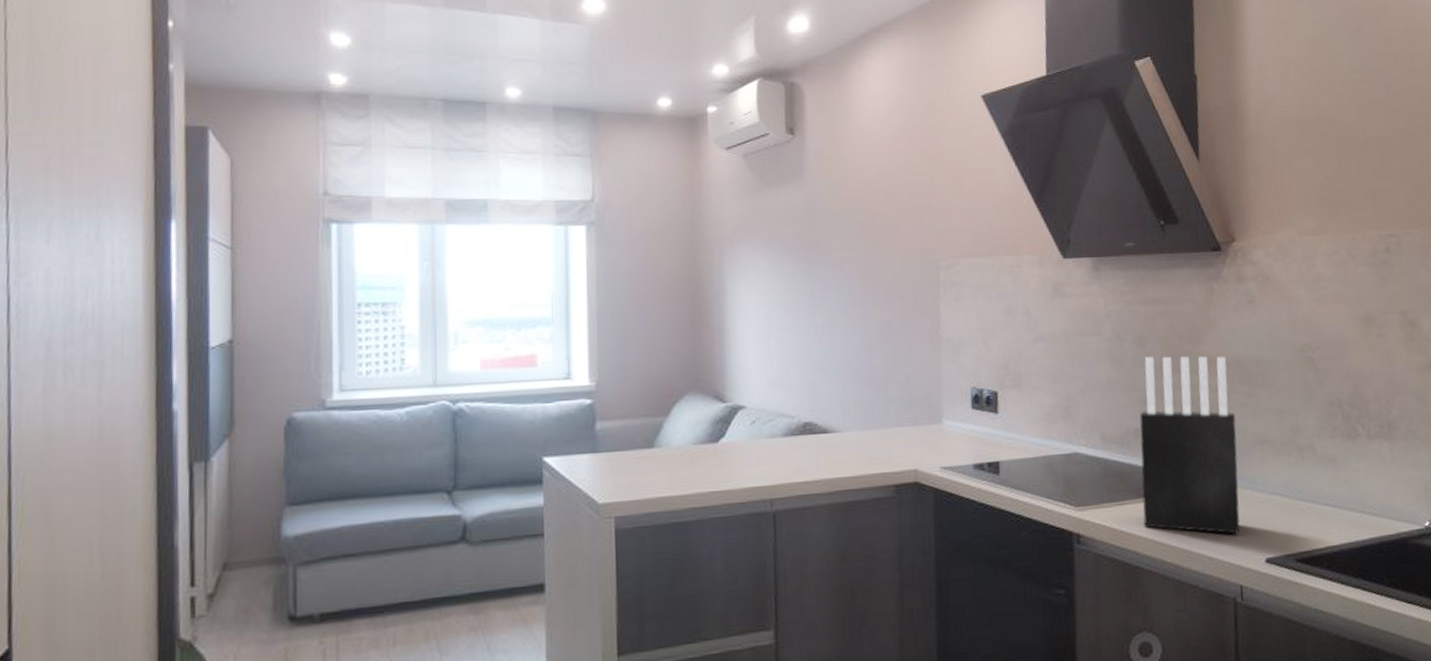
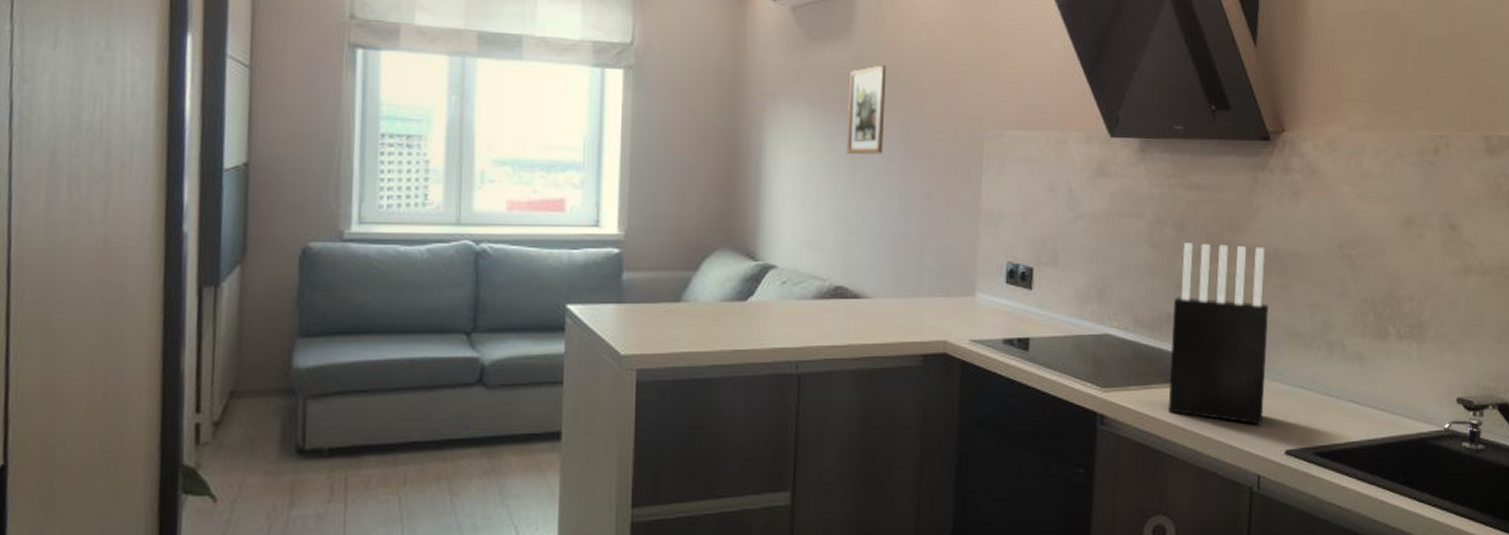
picture frame: none [804,204,842,293] -> present [847,65,887,155]

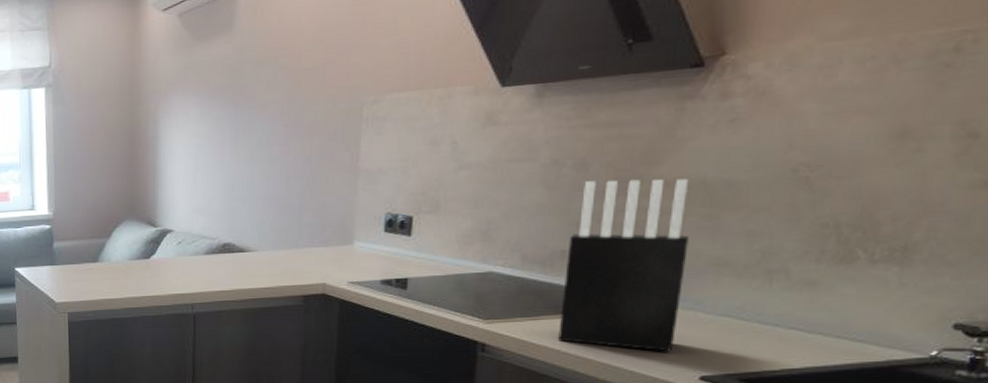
picture frame: present [847,65,887,155] -> none [231,51,267,133]

